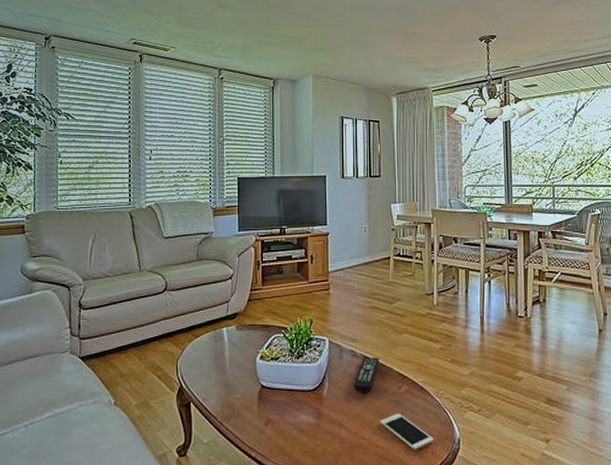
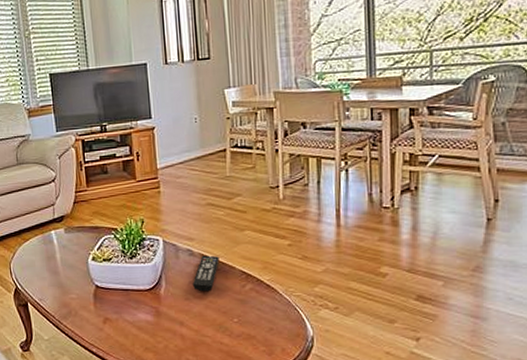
cell phone: present [380,413,434,450] -> none [223,311,284,347]

